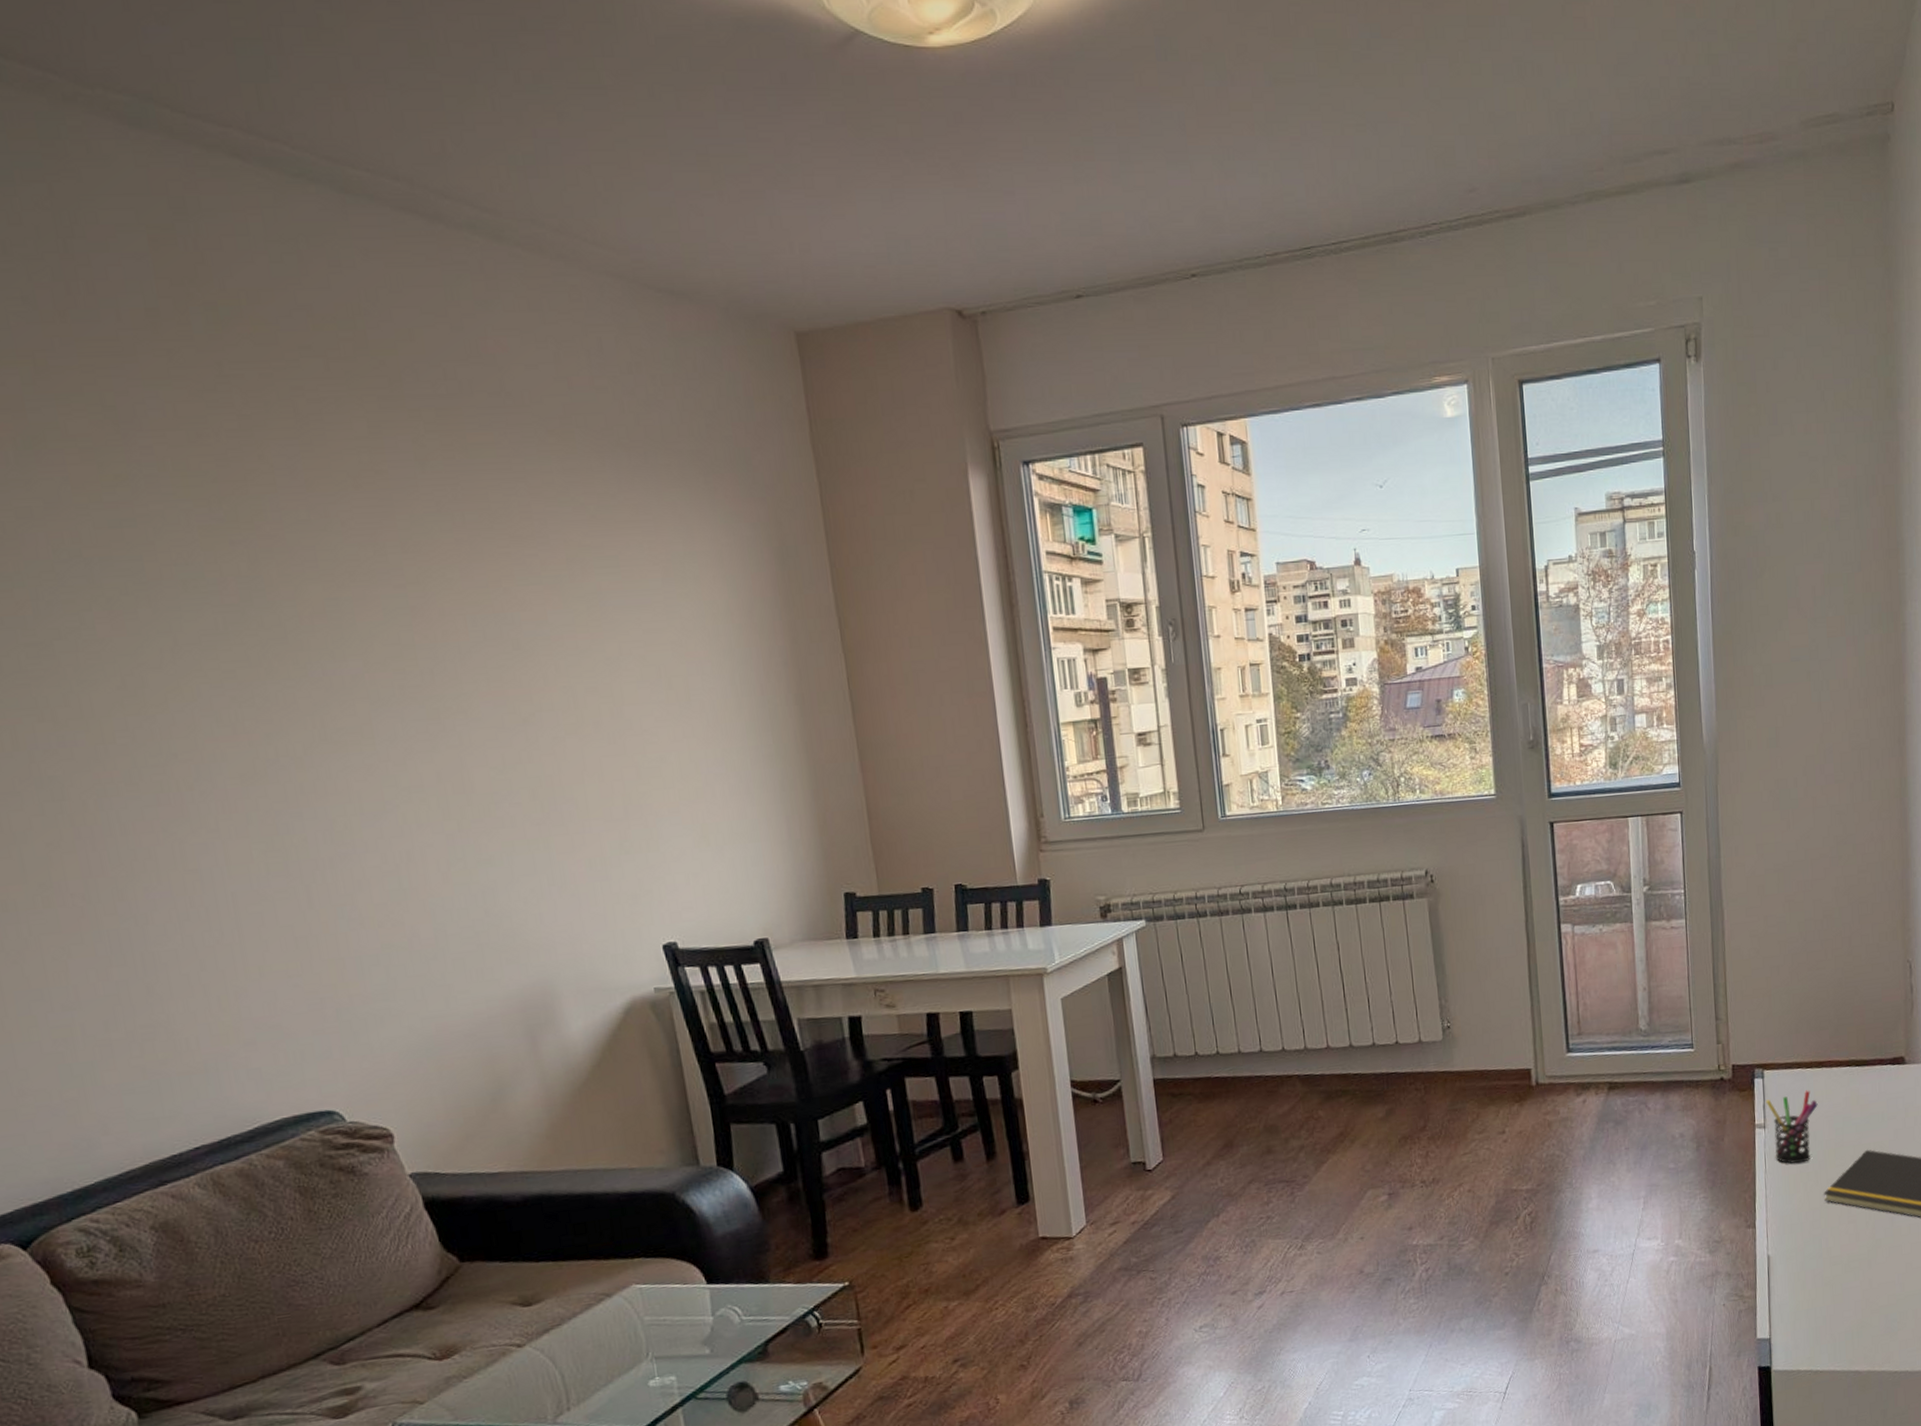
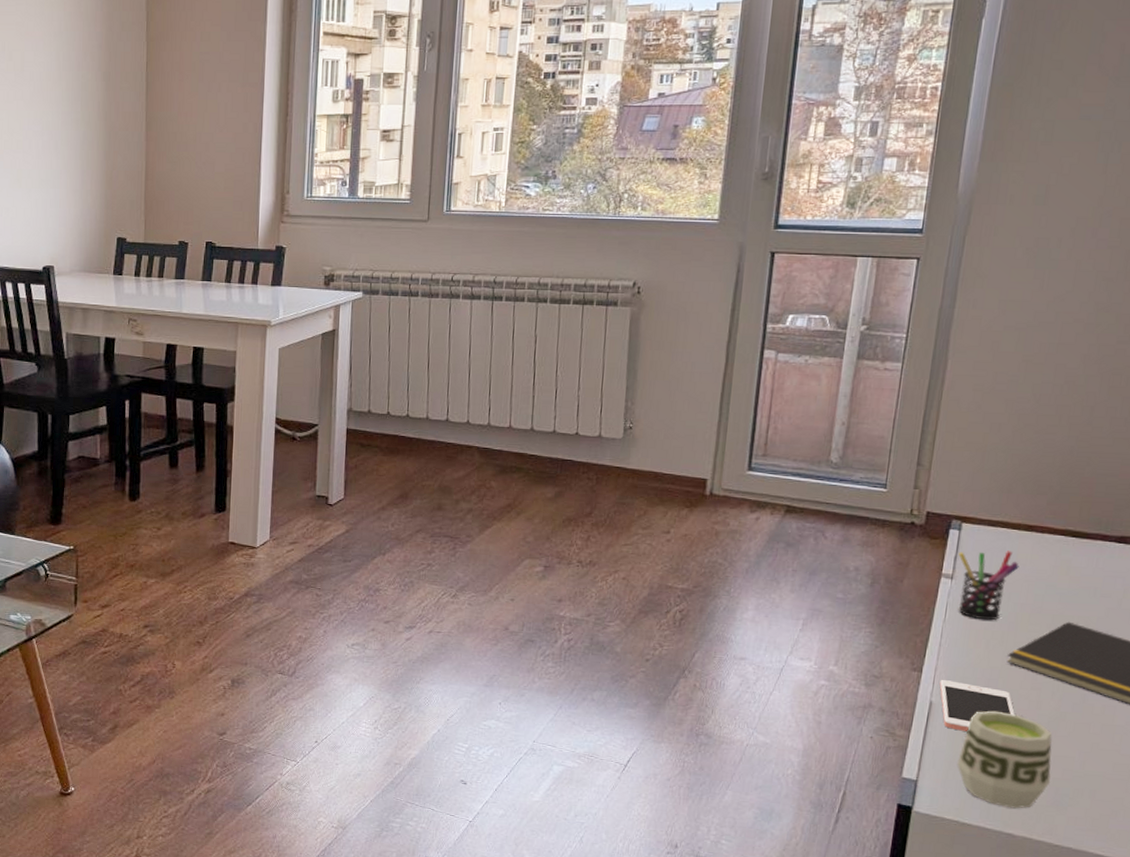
cell phone: none [1772,1229,1839,1279] -> present [939,680,1015,731]
cup: none [1801,1250,1880,1346] -> present [957,711,1053,809]

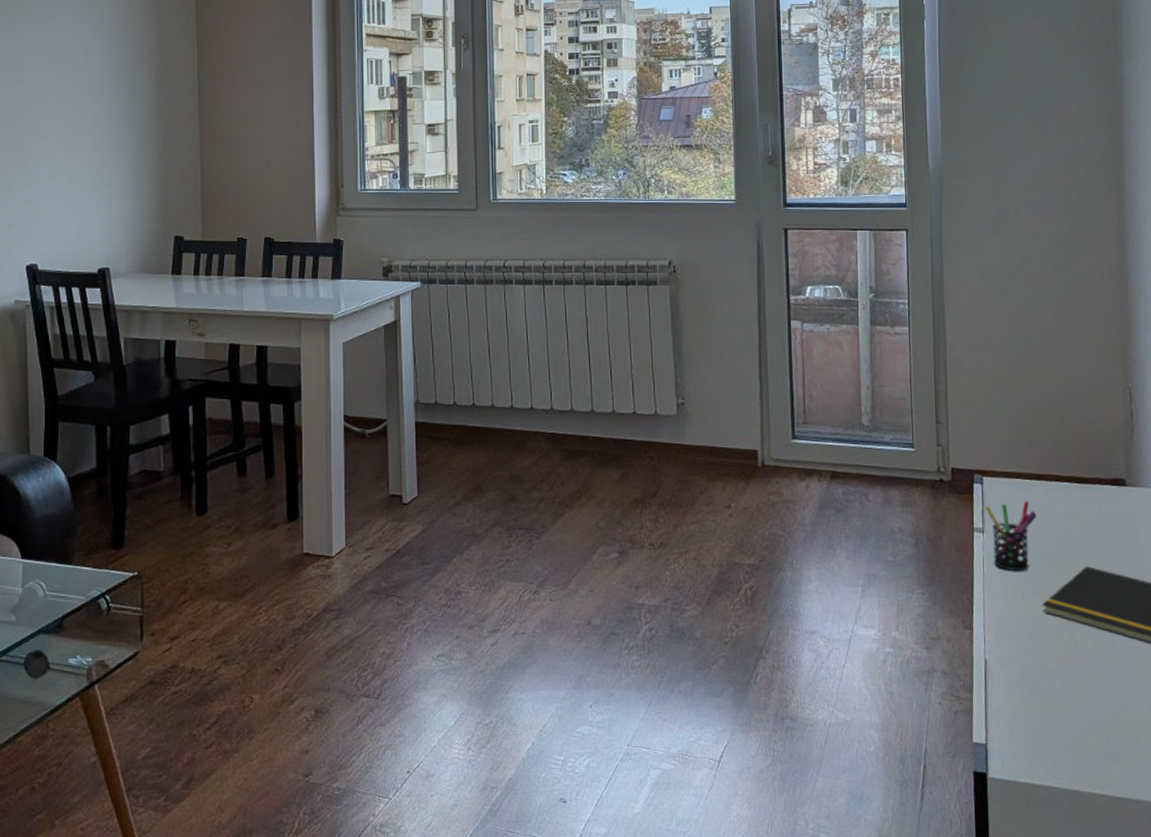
cell phone: present [939,680,1015,731] -> none [990,636,1058,687]
cup: present [957,711,1053,809] -> none [1018,663,1101,763]

